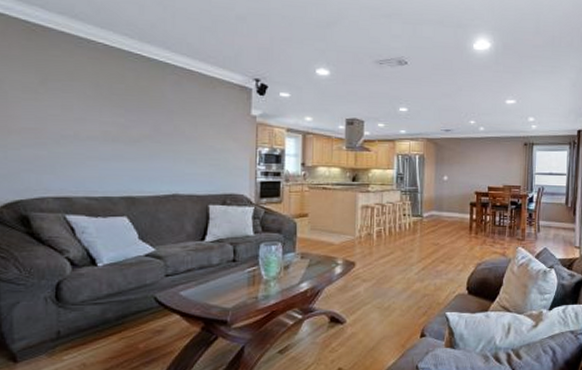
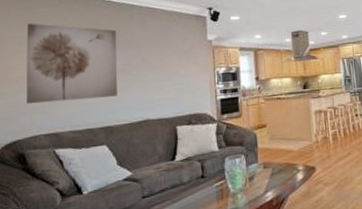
wall art: none [31,67,145,164] -> present [26,23,118,105]

